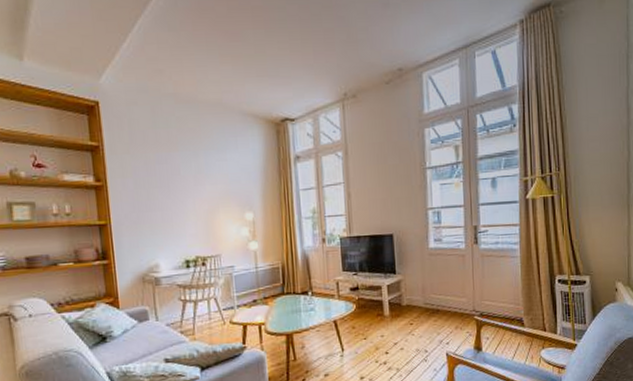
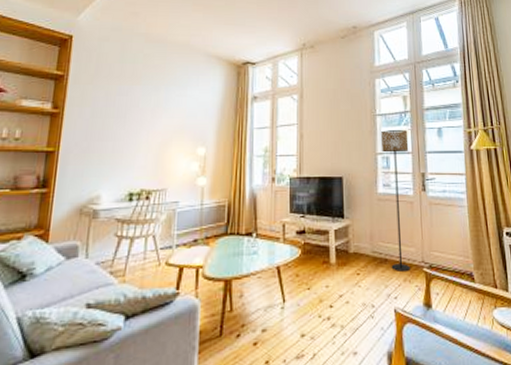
floor lamp: none [432,182,461,320] -> present [381,130,410,271]

